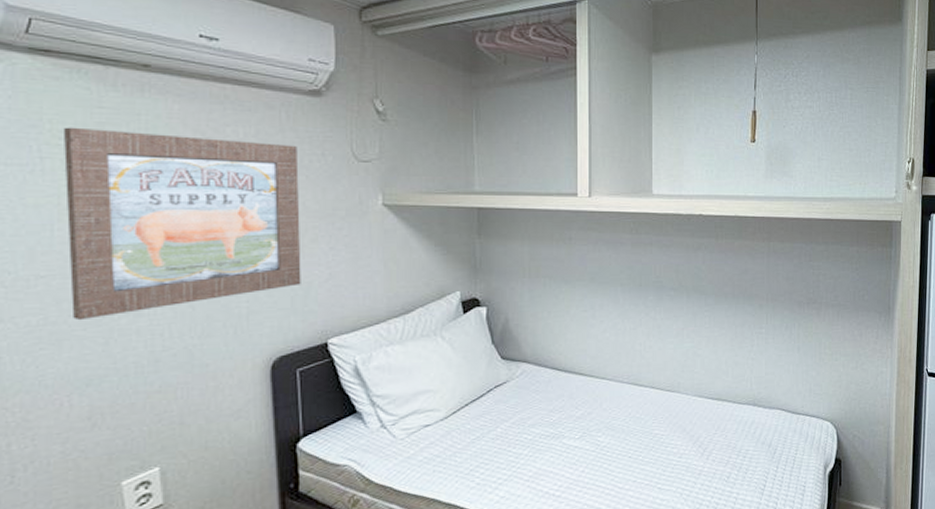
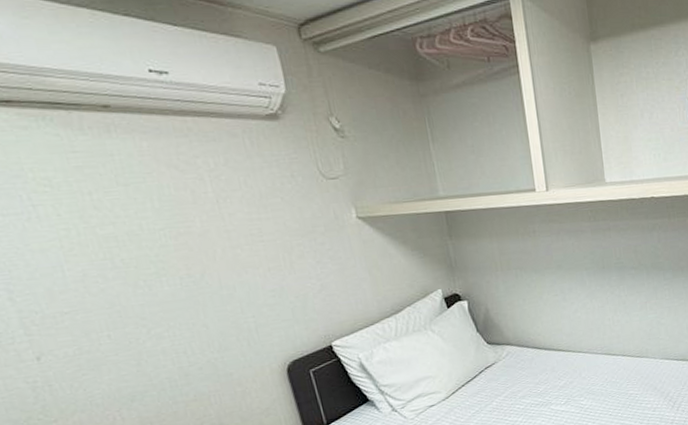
wall art: present [62,127,301,321] -> none [45,169,298,348]

